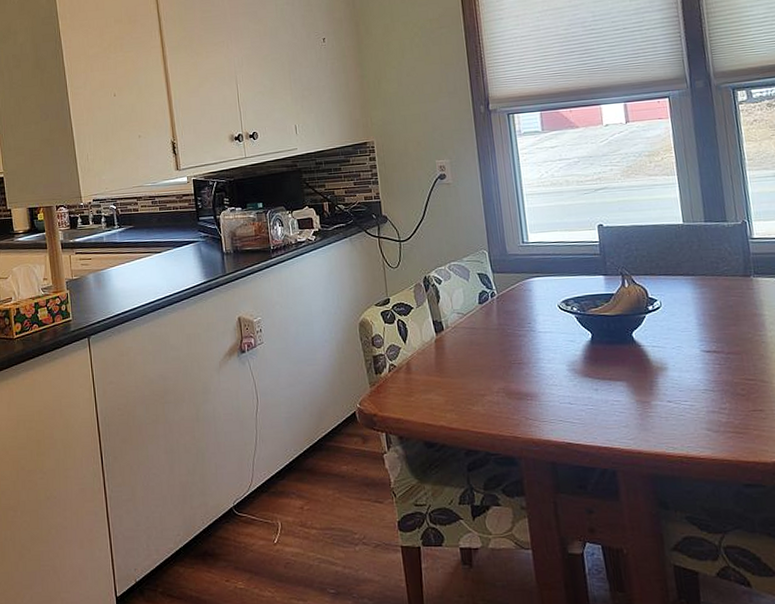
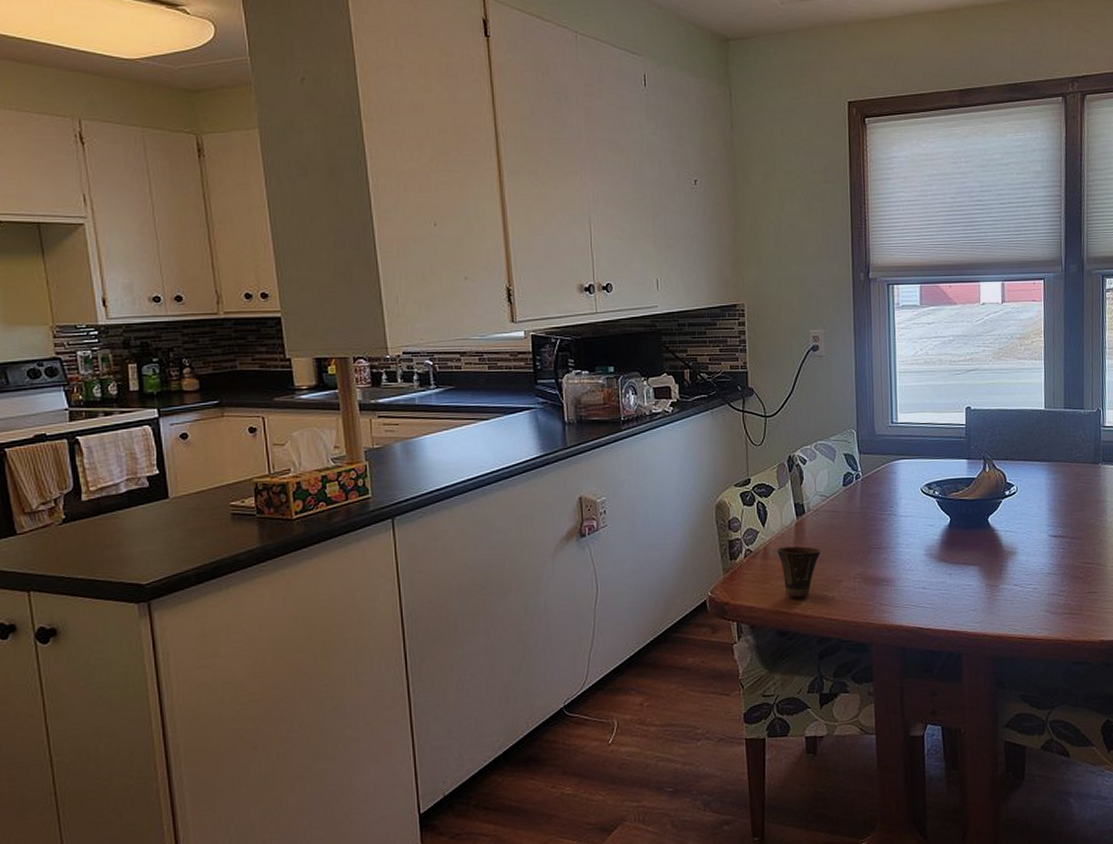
cup: none [419,361,462,410] -> present [777,546,821,597]

